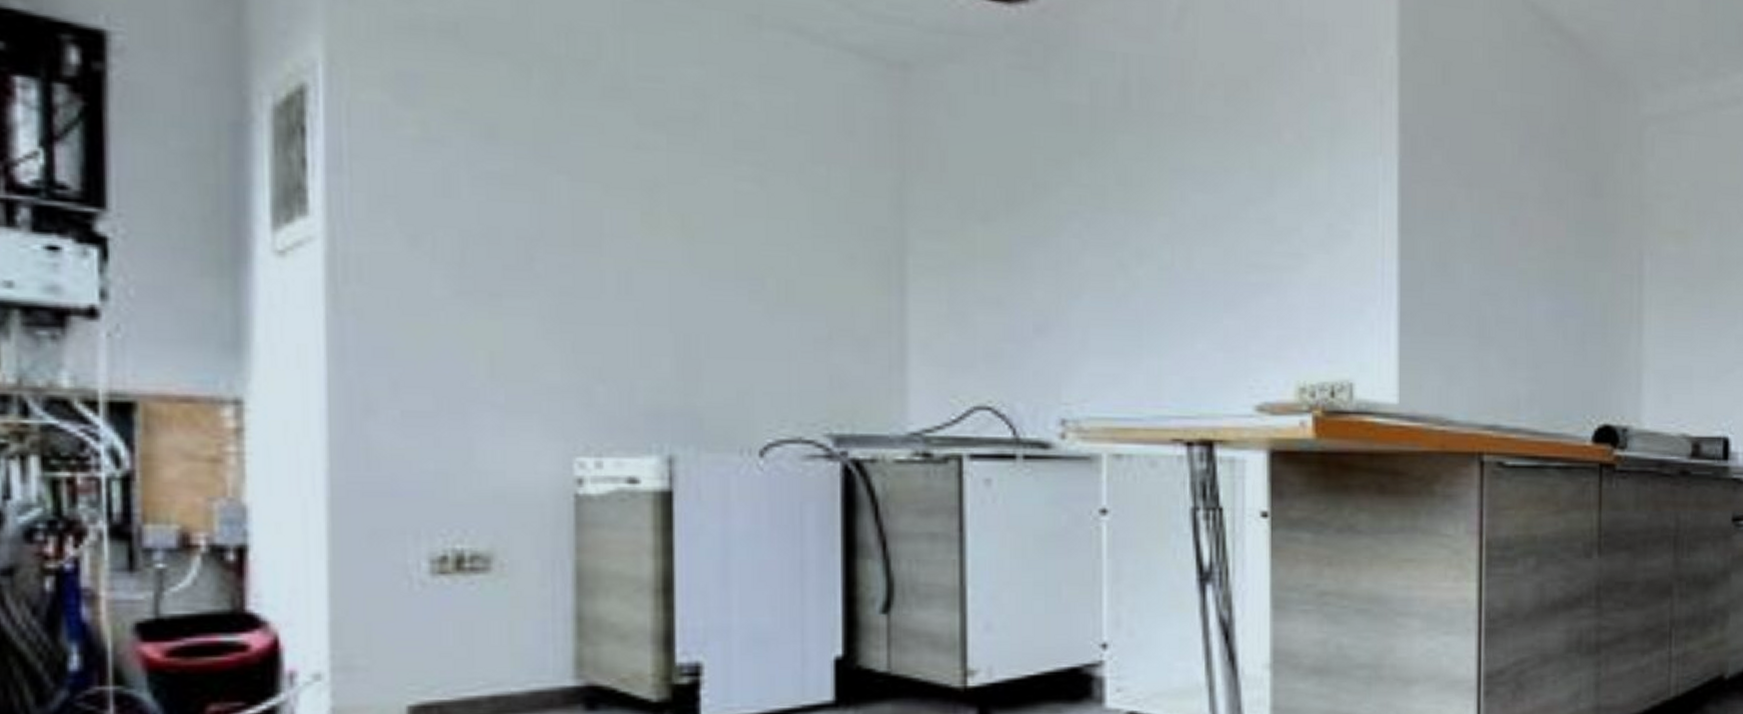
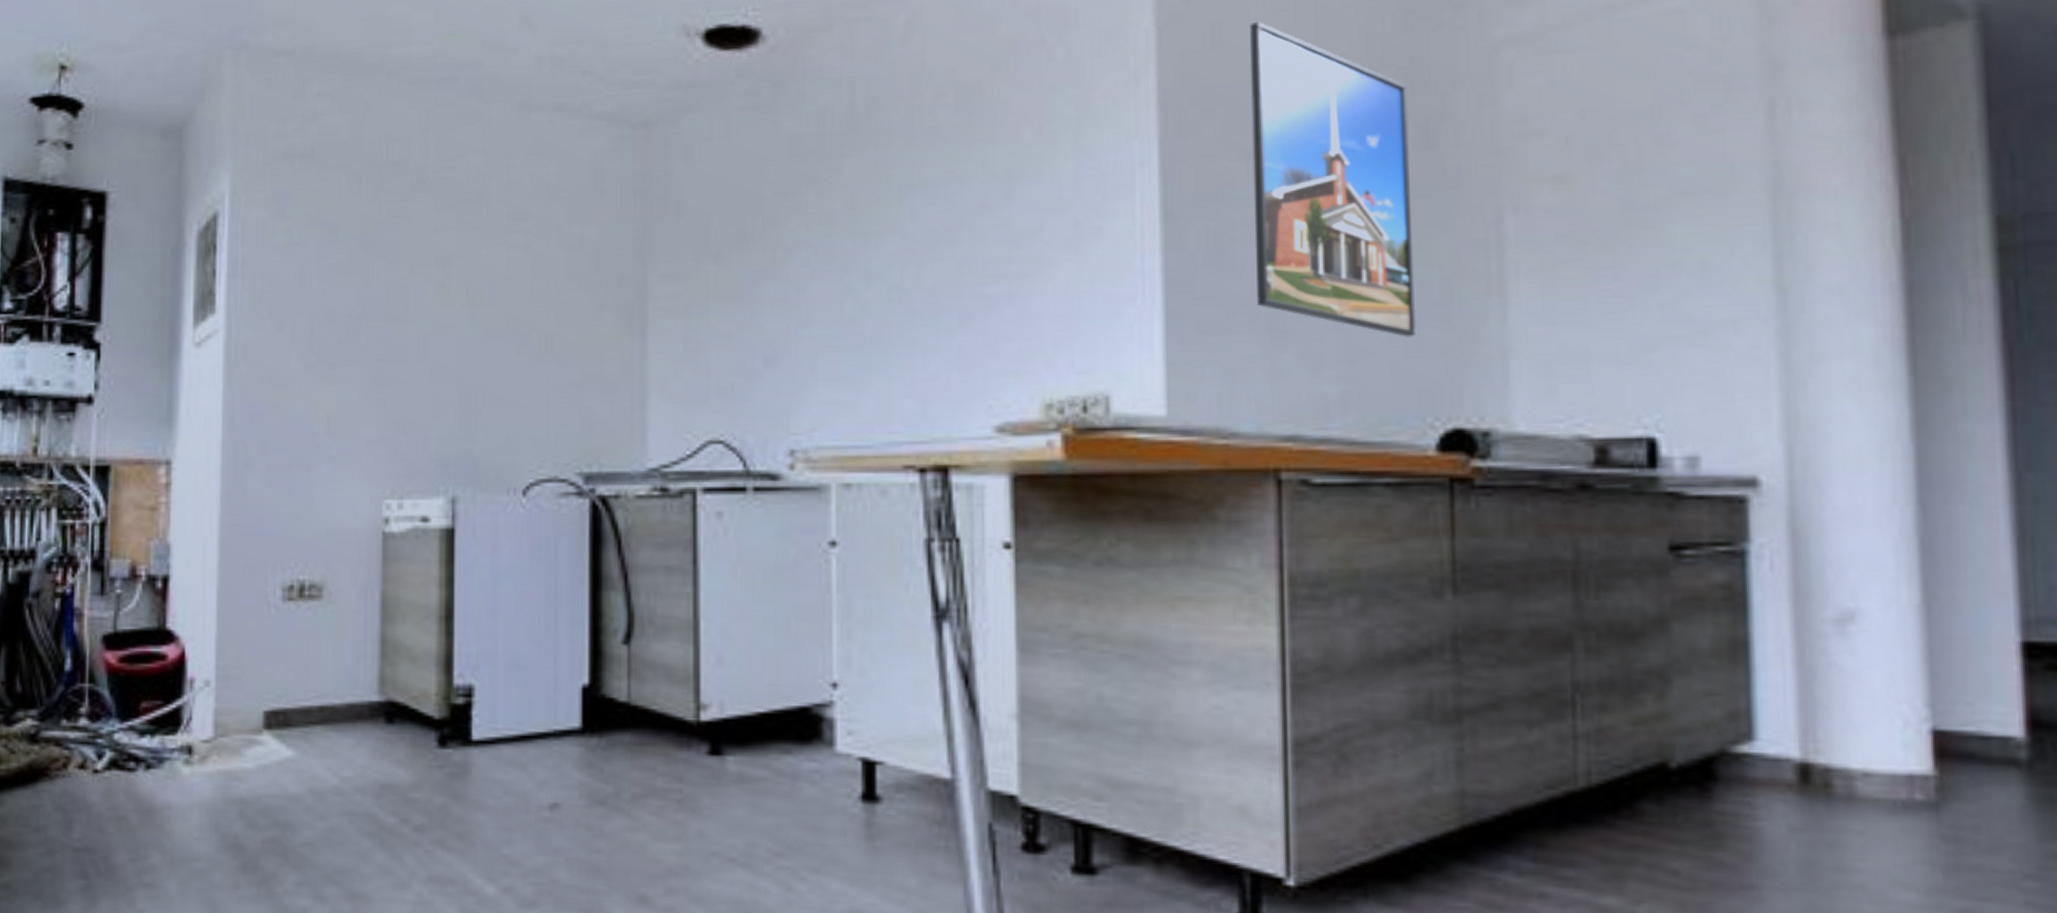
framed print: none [1470,67,1584,350] -> present [1249,21,1417,337]

